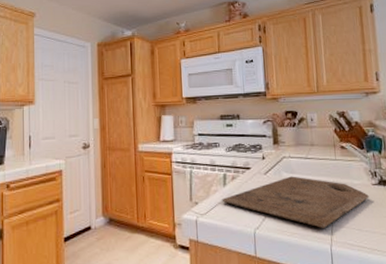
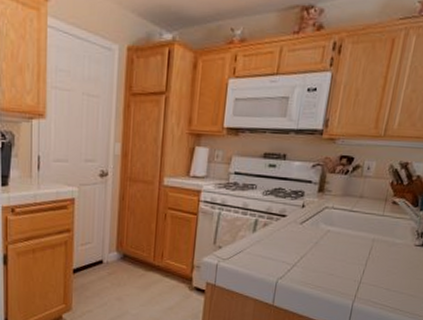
cutting board: present [222,176,369,228] -> none [248,228,408,284]

